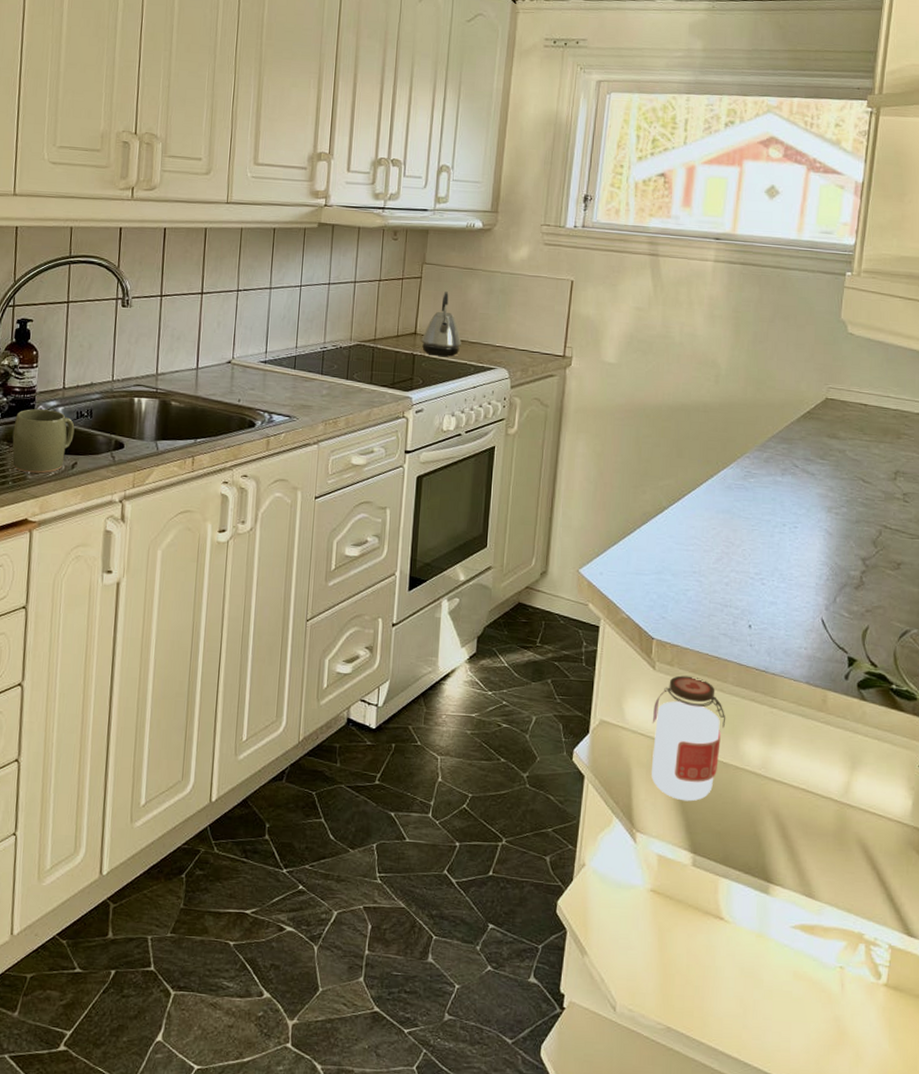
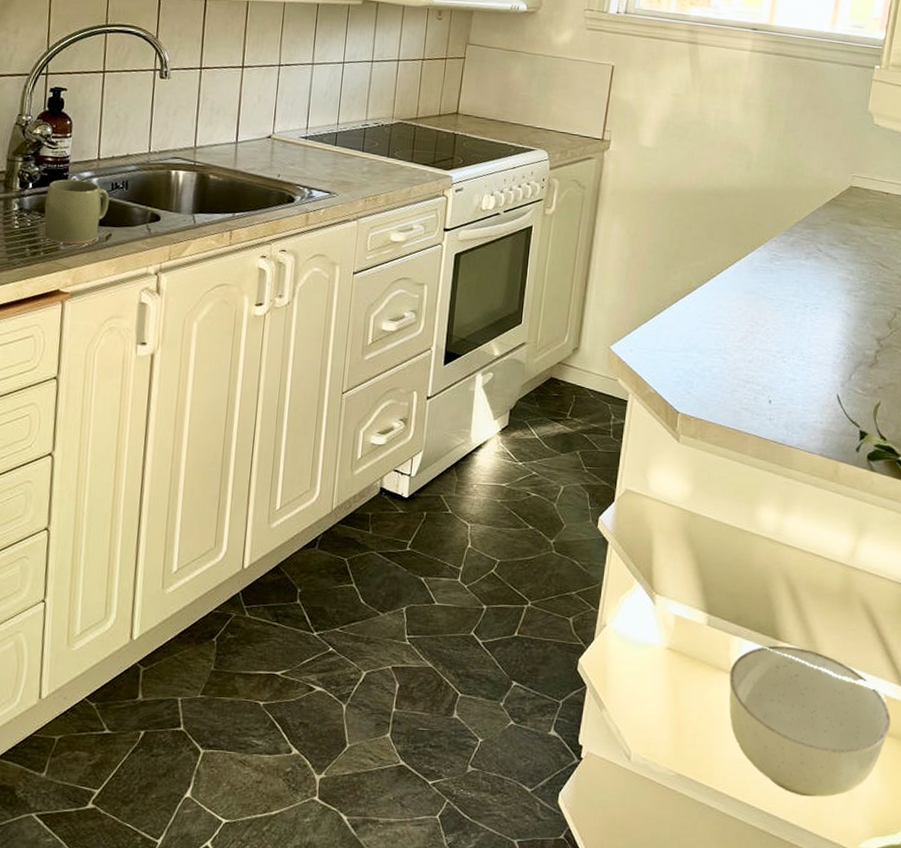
kettle: present [421,290,461,357] -> none [463,72,503,137]
jar: present [651,675,726,802] -> none [671,447,744,566]
bowl: none [718,888,898,1056] -> present [728,645,891,797]

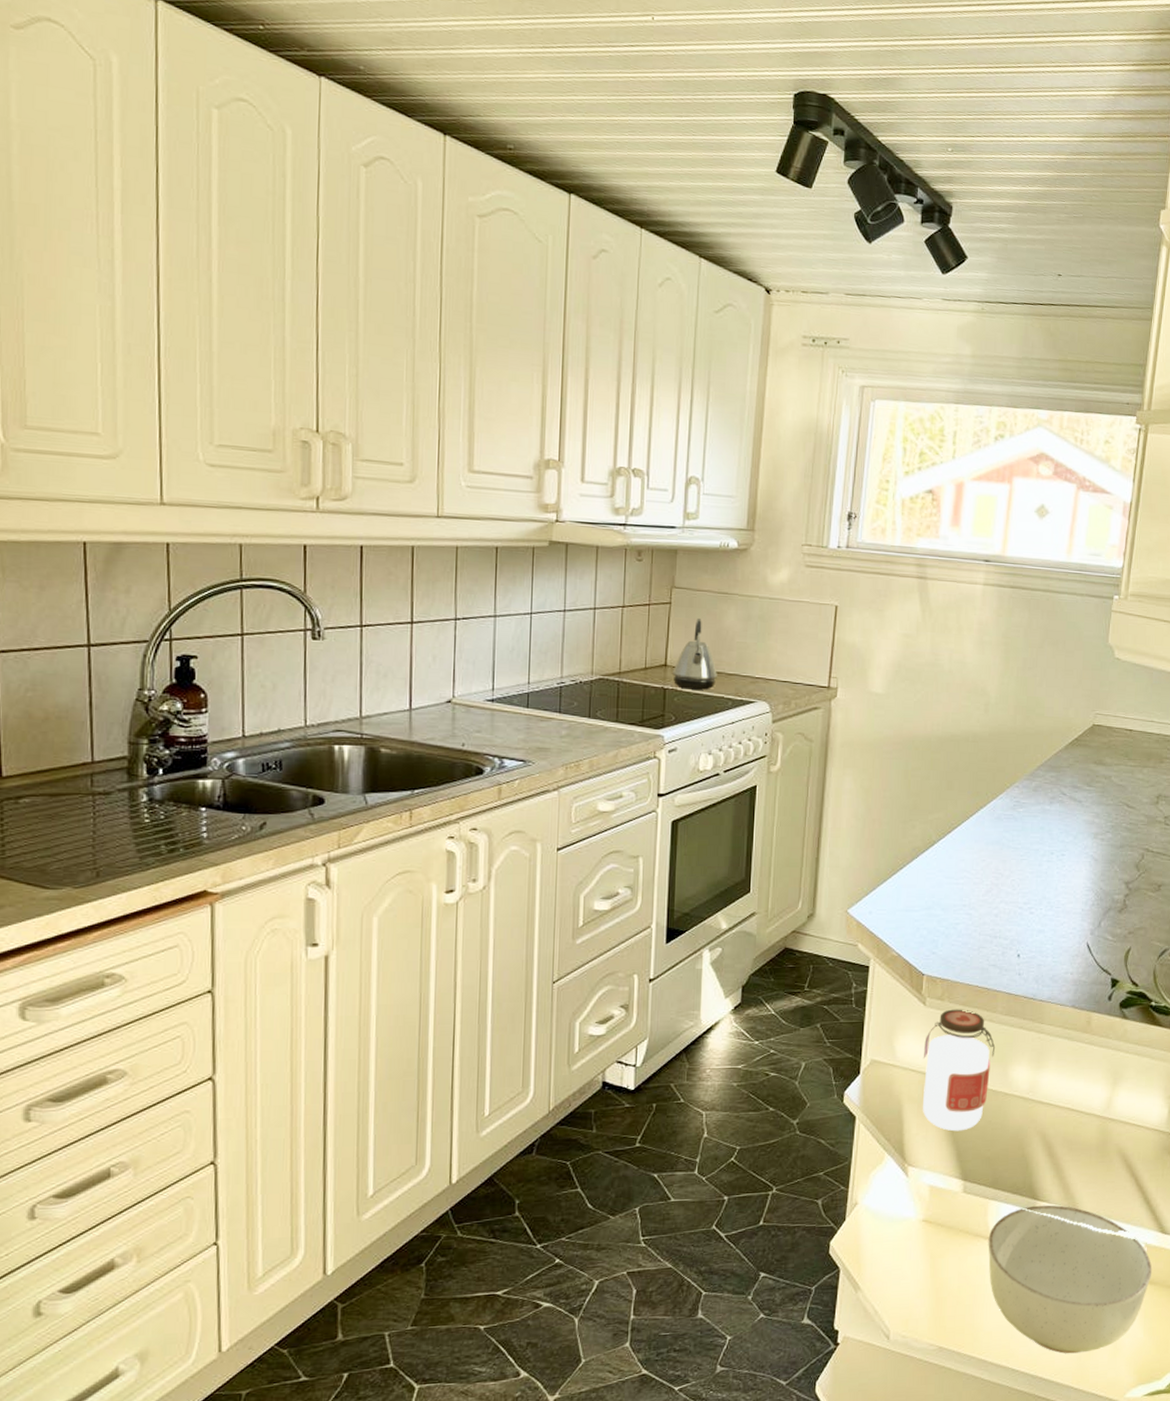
mug: present [44,179,110,245] -> none [180,762,261,837]
kettle: none [463,72,503,137] -> present [673,617,717,690]
jar: none [671,447,744,566] -> present [922,1009,996,1132]

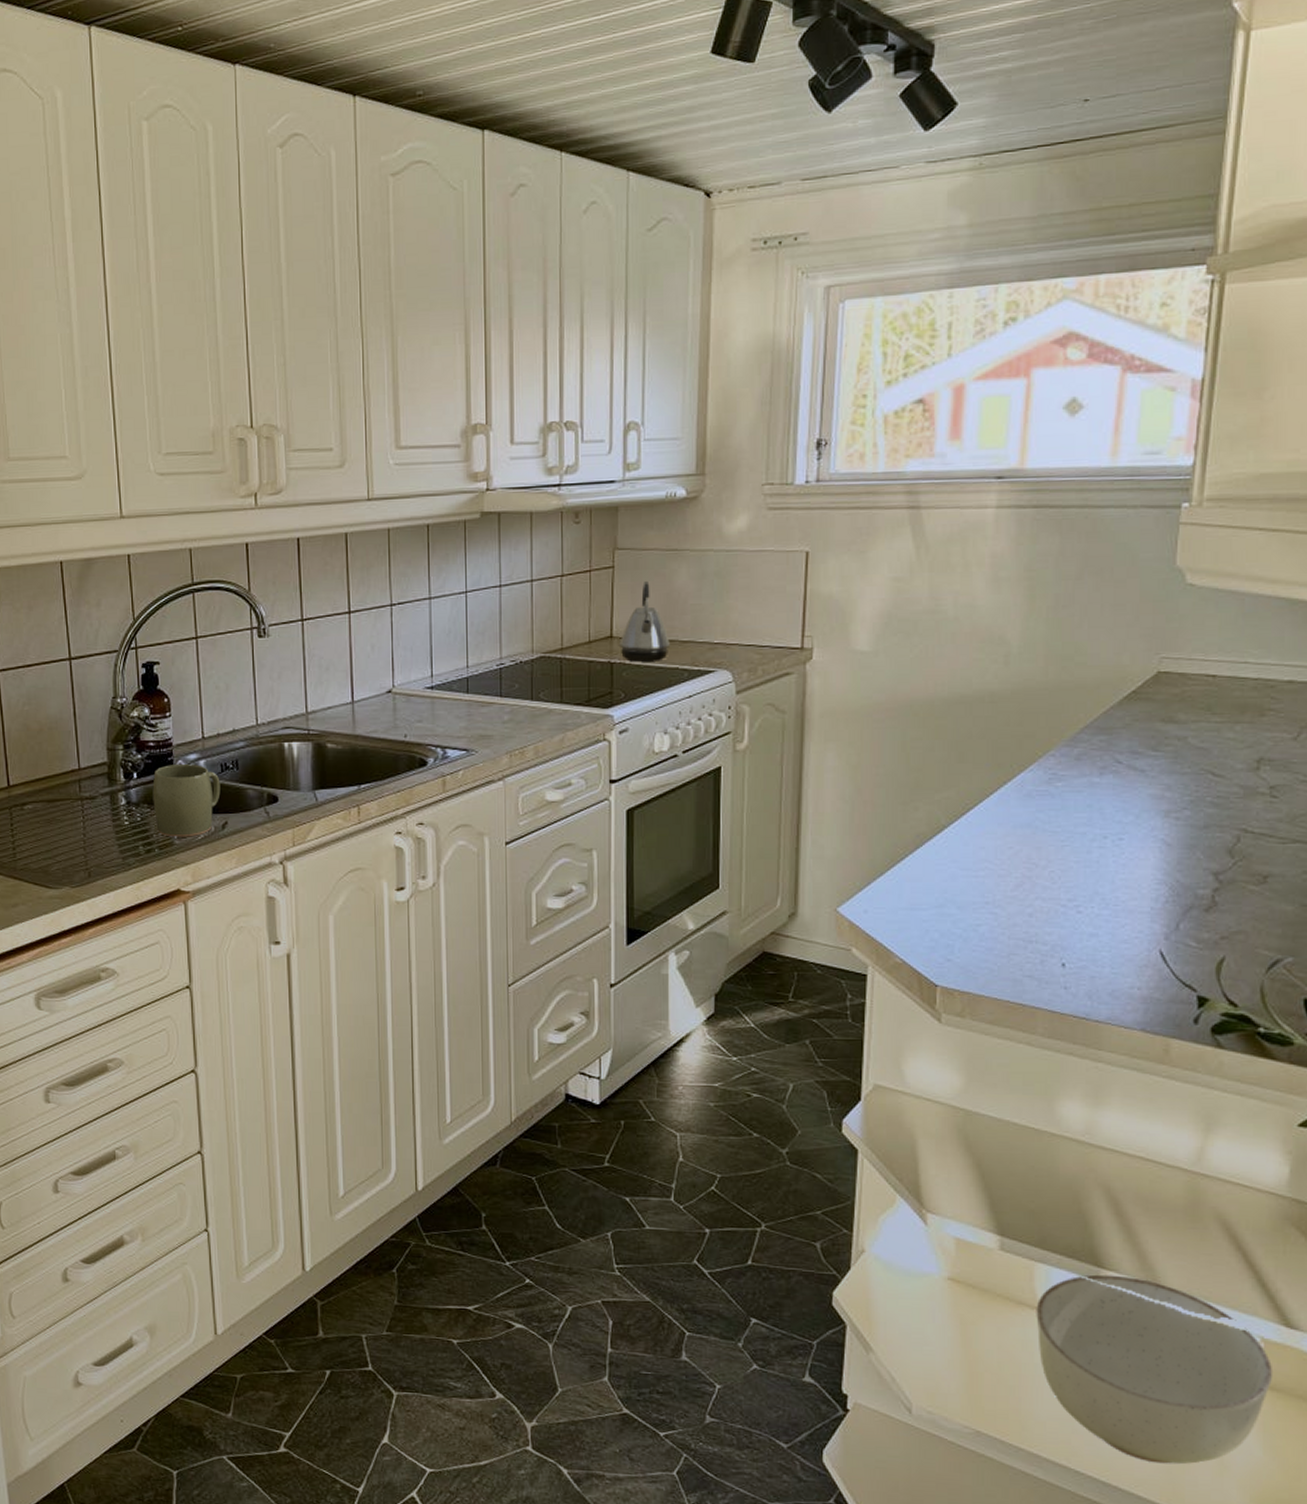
mug: none [180,762,261,837] -> present [152,764,221,837]
jar: present [922,1009,996,1132] -> none [940,1028,1036,1176]

